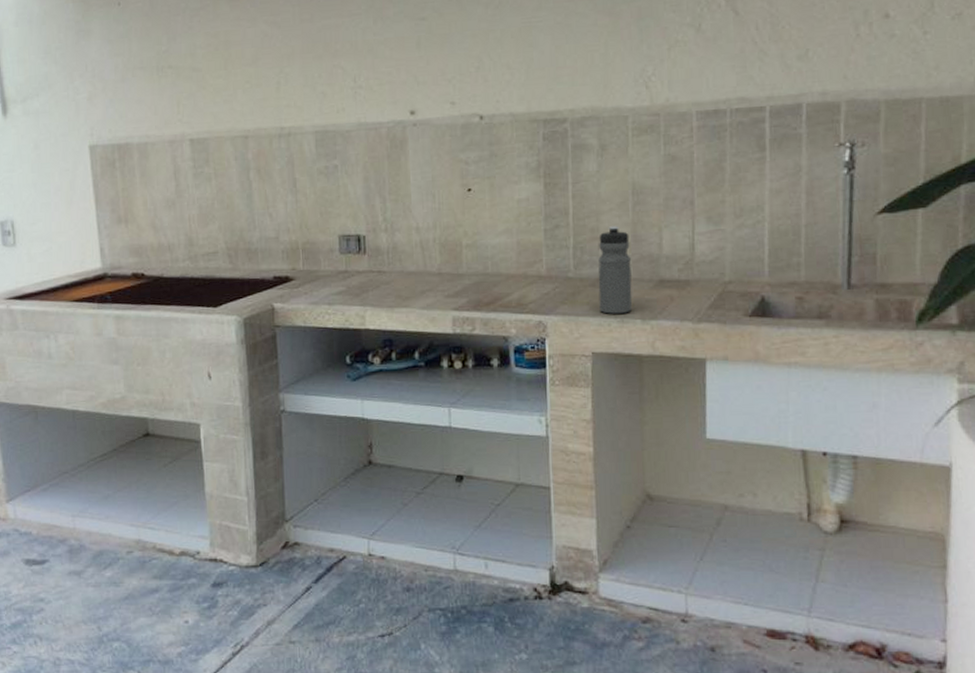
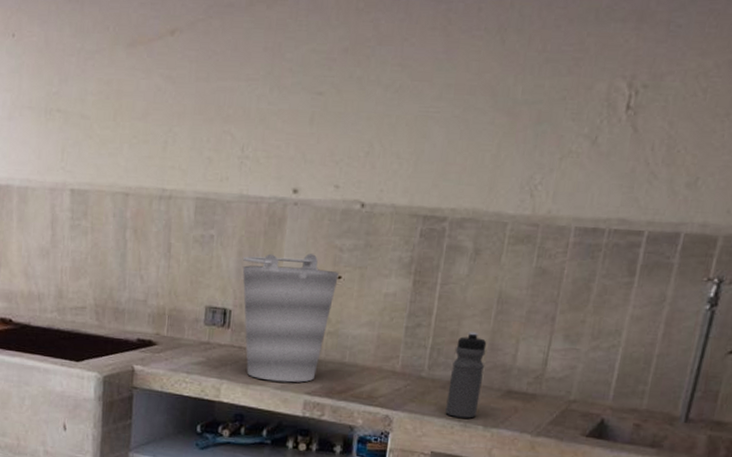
bucket: none [369,170,468,302] -> present [242,253,339,383]

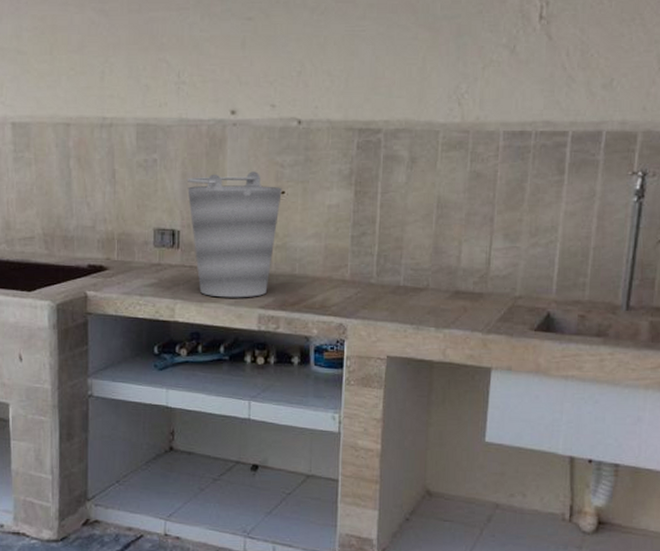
water bottle: present [445,332,487,419] -> none [397,237,431,321]

